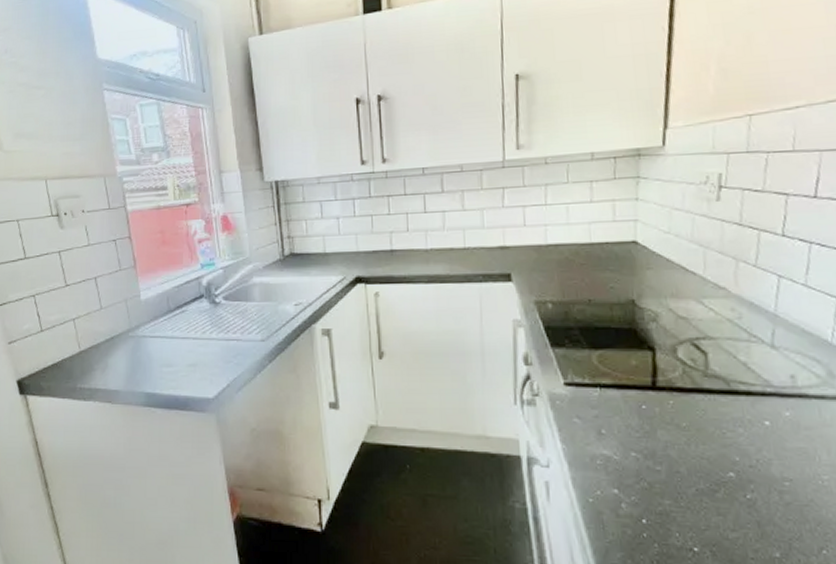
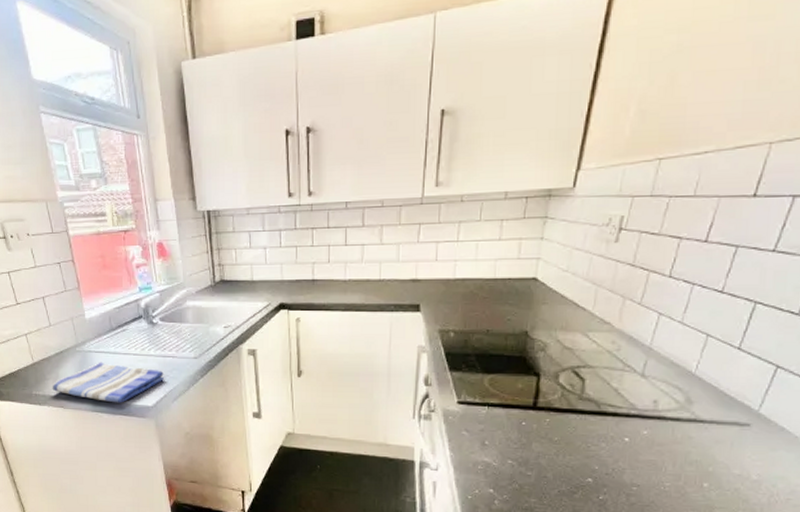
dish towel: none [99,348,227,395] -> present [52,362,164,403]

